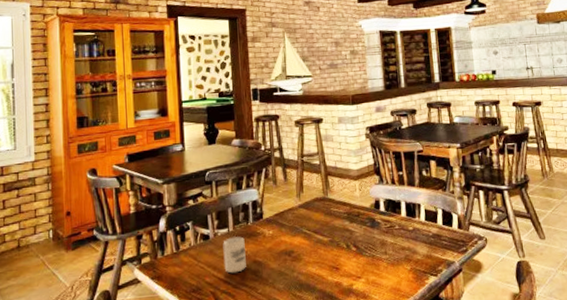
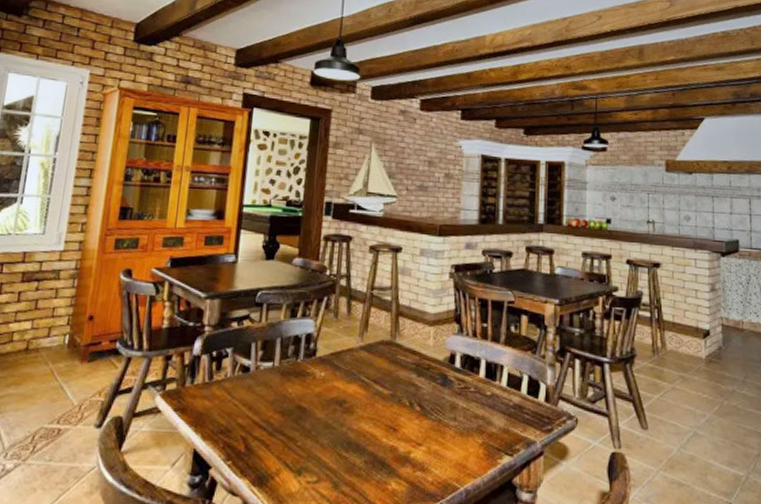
cup: present [223,236,246,274] -> none [261,372,291,418]

